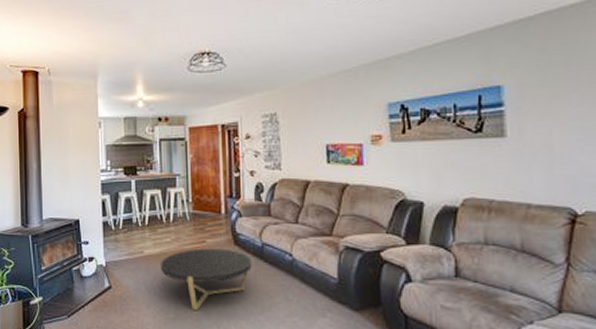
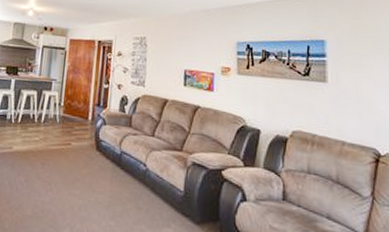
coffee table: present [161,248,252,310] -> none [26,150,110,210]

